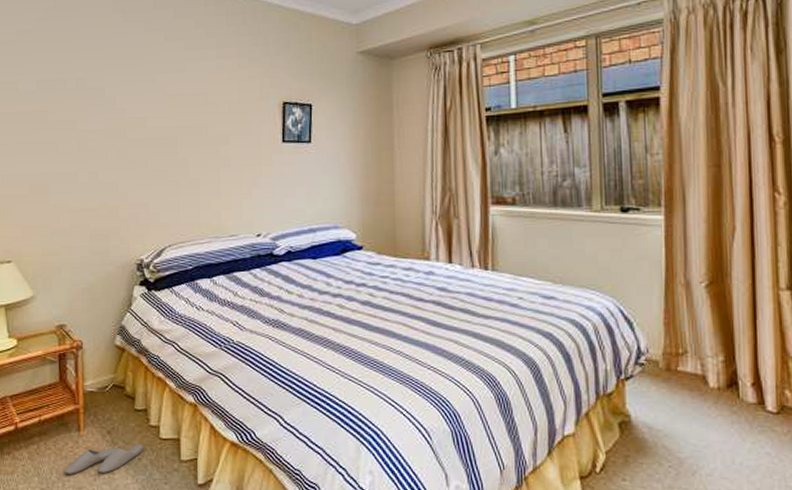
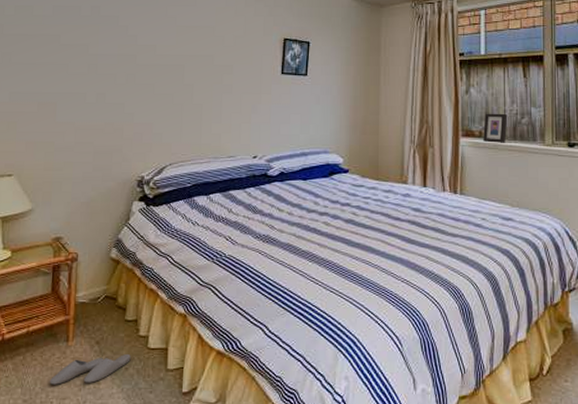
picture frame: none [517,176,546,211] -> present [483,113,508,143]

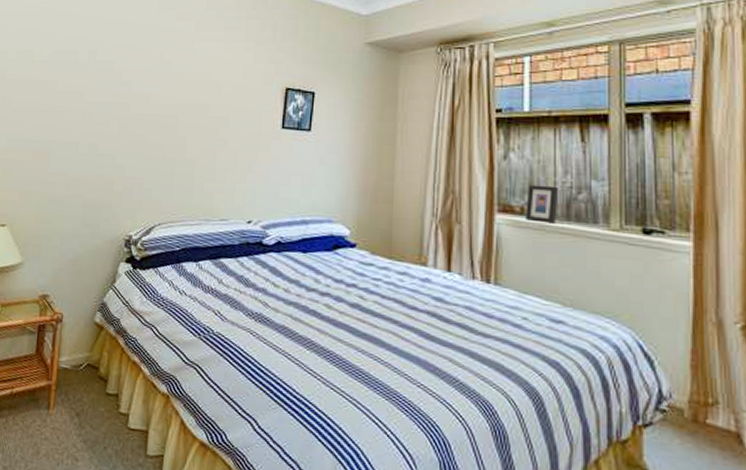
slippers: present [49,353,131,385] -> none [28,429,110,459]

